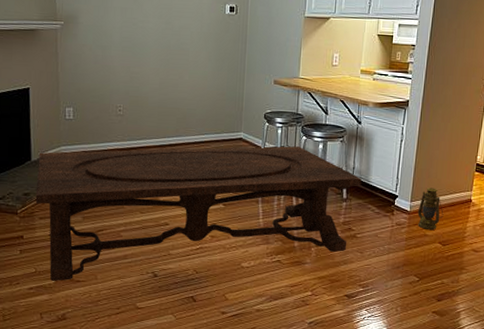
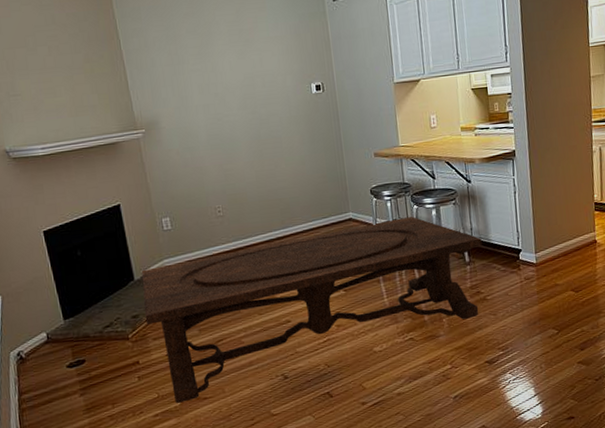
lantern: present [417,187,444,230] -> none [544,235,571,279]

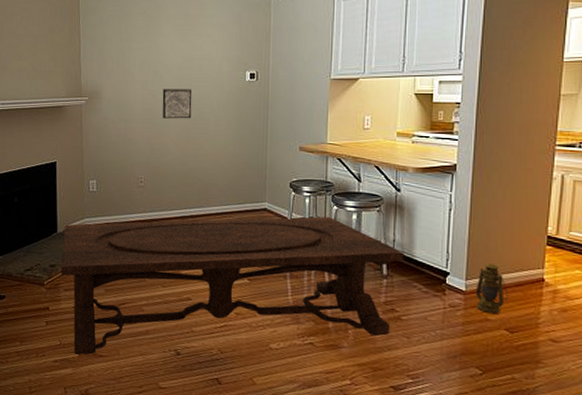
wall art: none [227,108,262,142] -> present [162,89,192,119]
lantern: none [544,235,571,279] -> present [475,264,509,314]

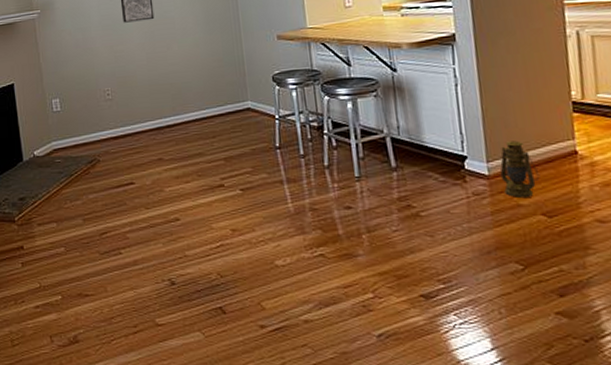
dining table: present [60,216,404,355] -> none [30,109,413,297]

